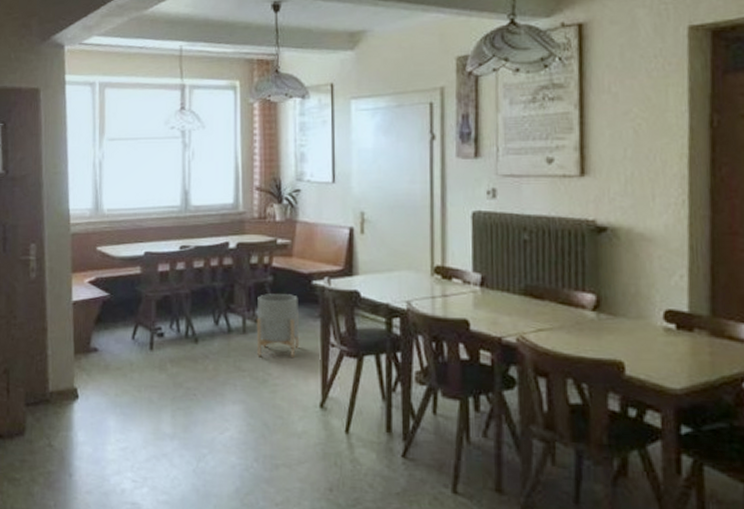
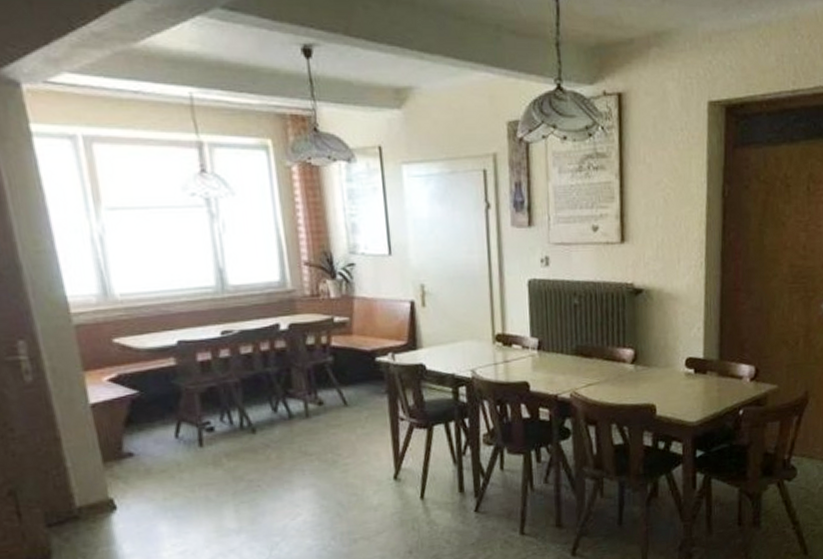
planter: present [256,294,300,357] -> none [318,373,369,439]

